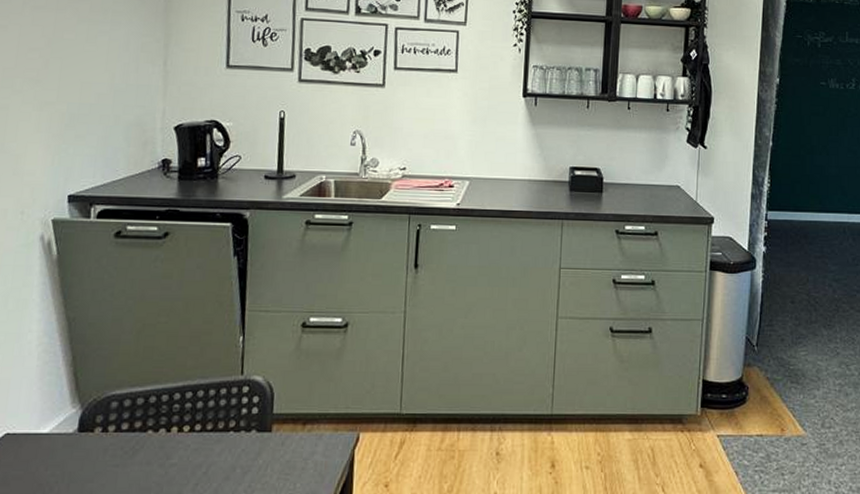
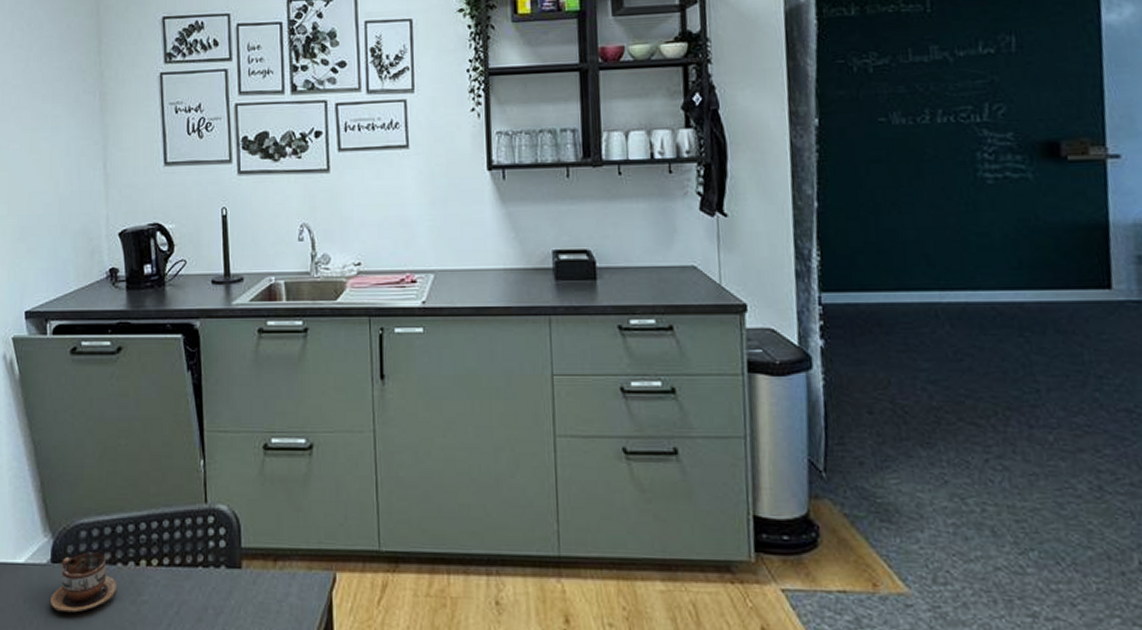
cup: none [73,421,146,477] -> present [49,552,116,613]

